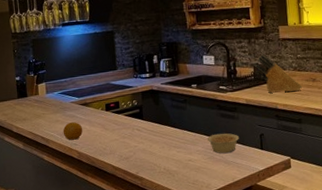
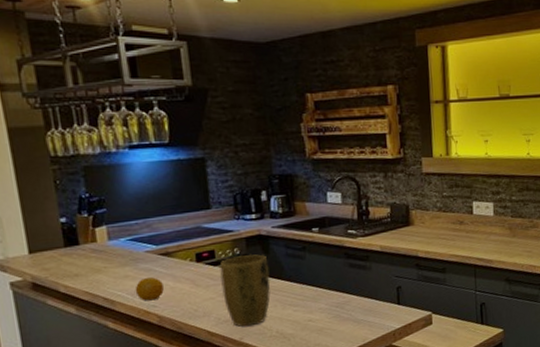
plant pot: none [122,105,160,164] -> present [219,254,271,327]
legume: present [207,133,240,154] -> none [331,286,372,311]
knife block: present [253,53,302,93] -> none [390,190,447,238]

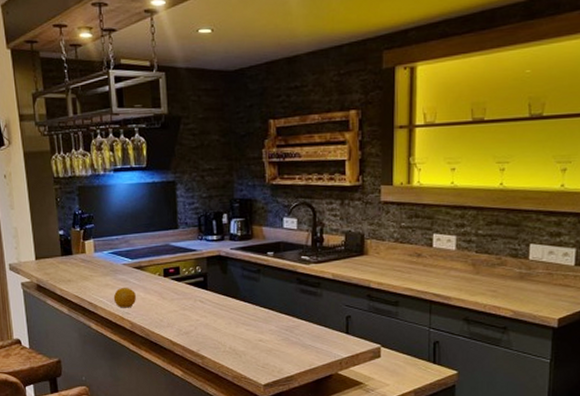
plant pot: present [219,254,271,327] -> none [183,272,227,340]

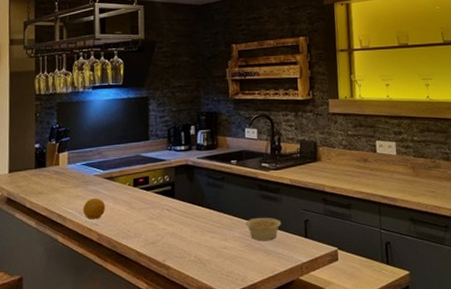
legume: none [282,311,322,336] -> present [245,217,282,242]

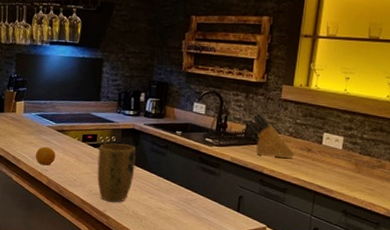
plant pot: none [152,181,193,250] -> present [97,143,136,203]
legume: present [245,217,282,242] -> none [182,187,217,209]
knife block: none [300,128,352,173] -> present [247,111,295,159]

